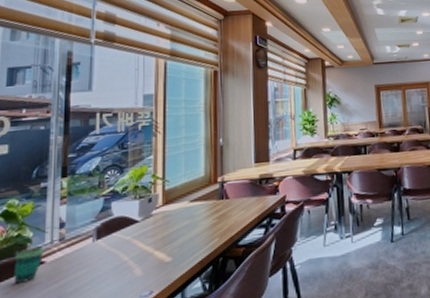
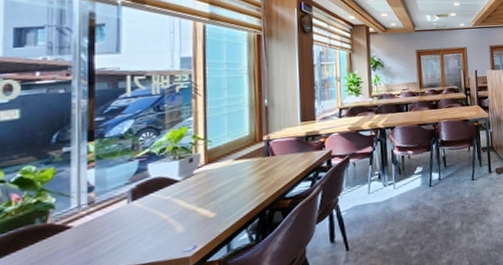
cup: present [14,246,45,284] -> none [34,211,71,251]

